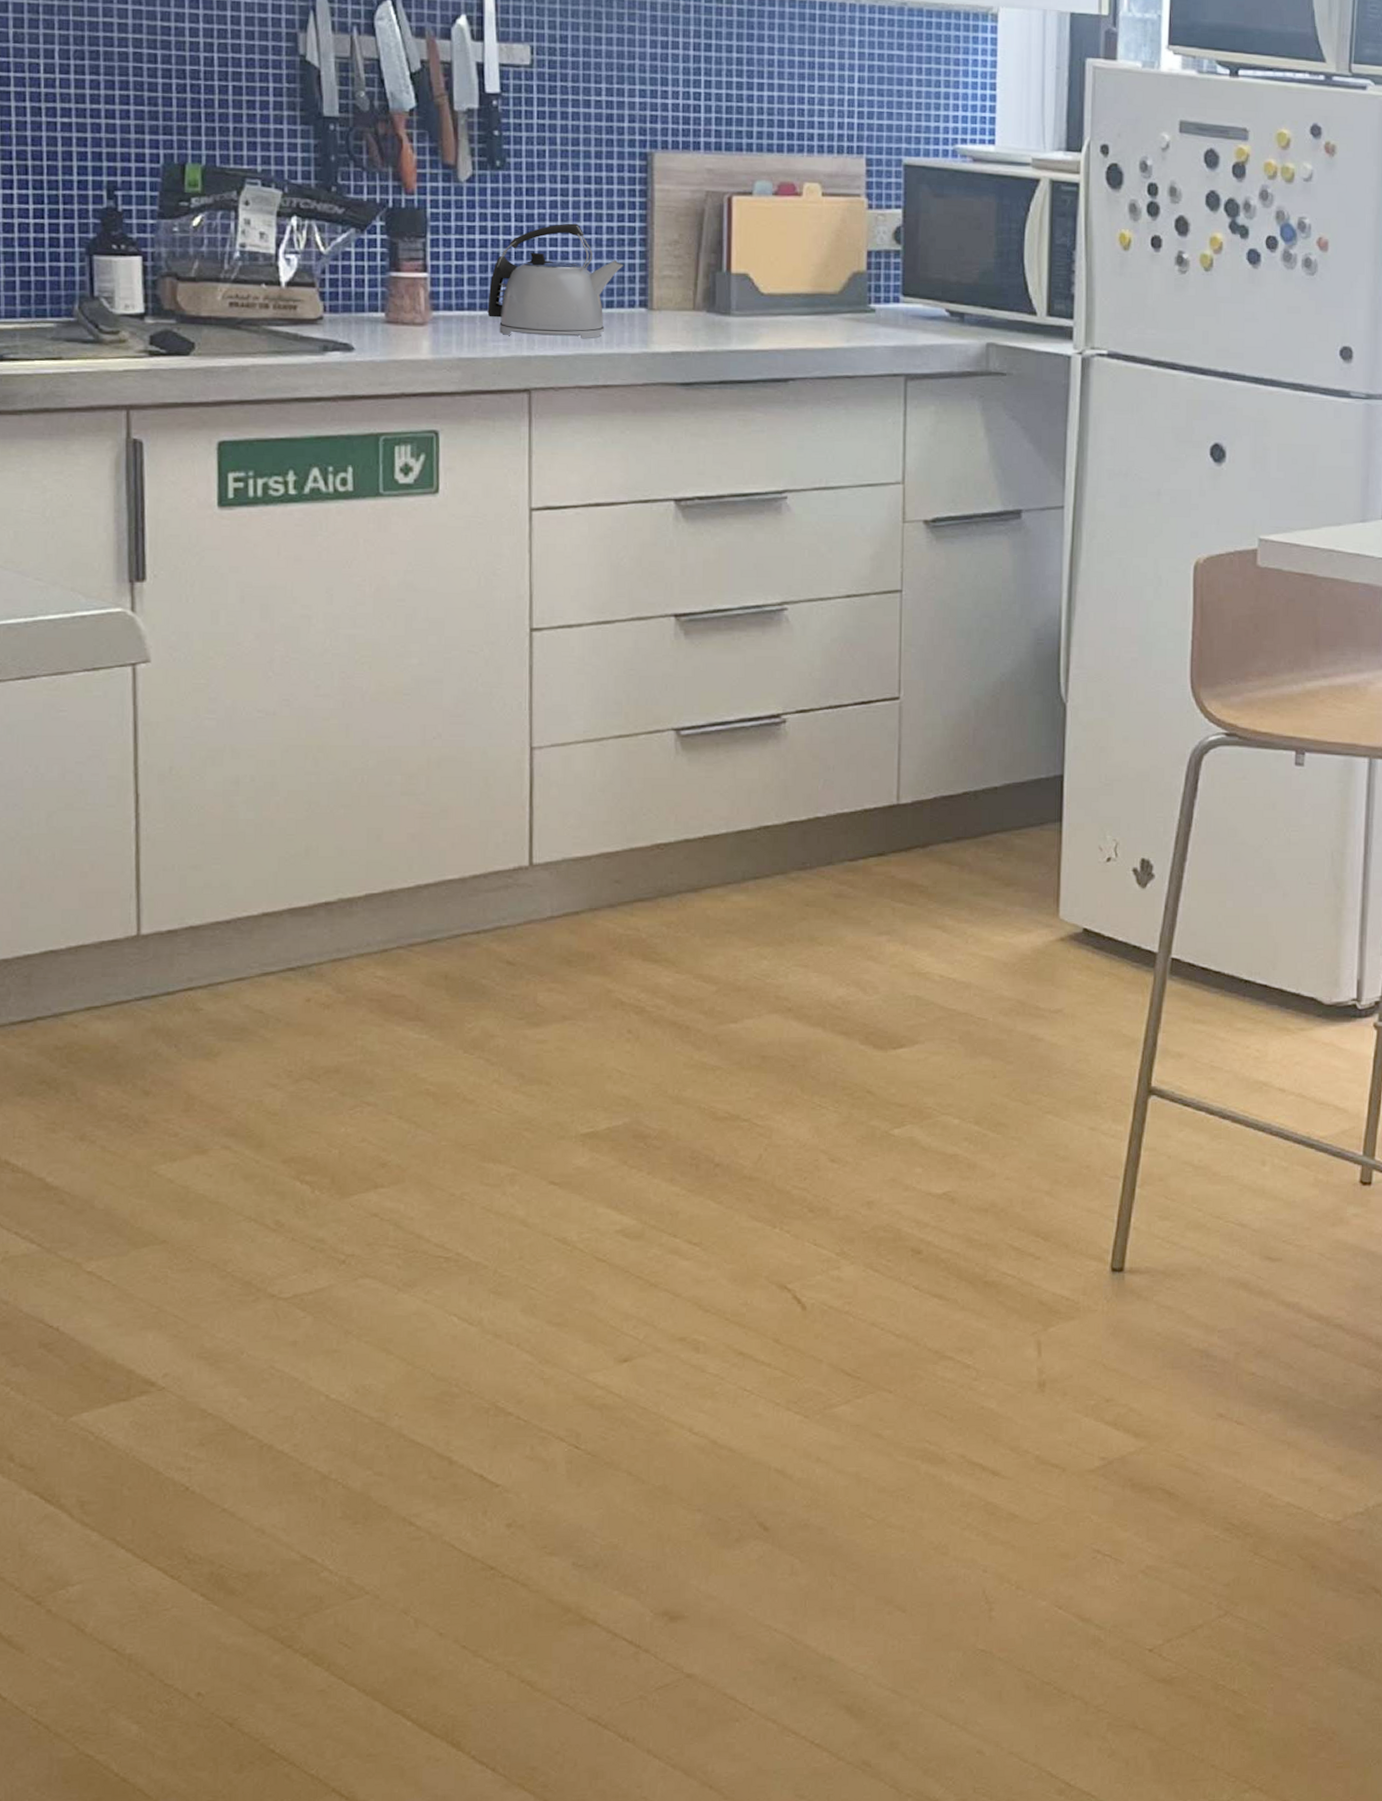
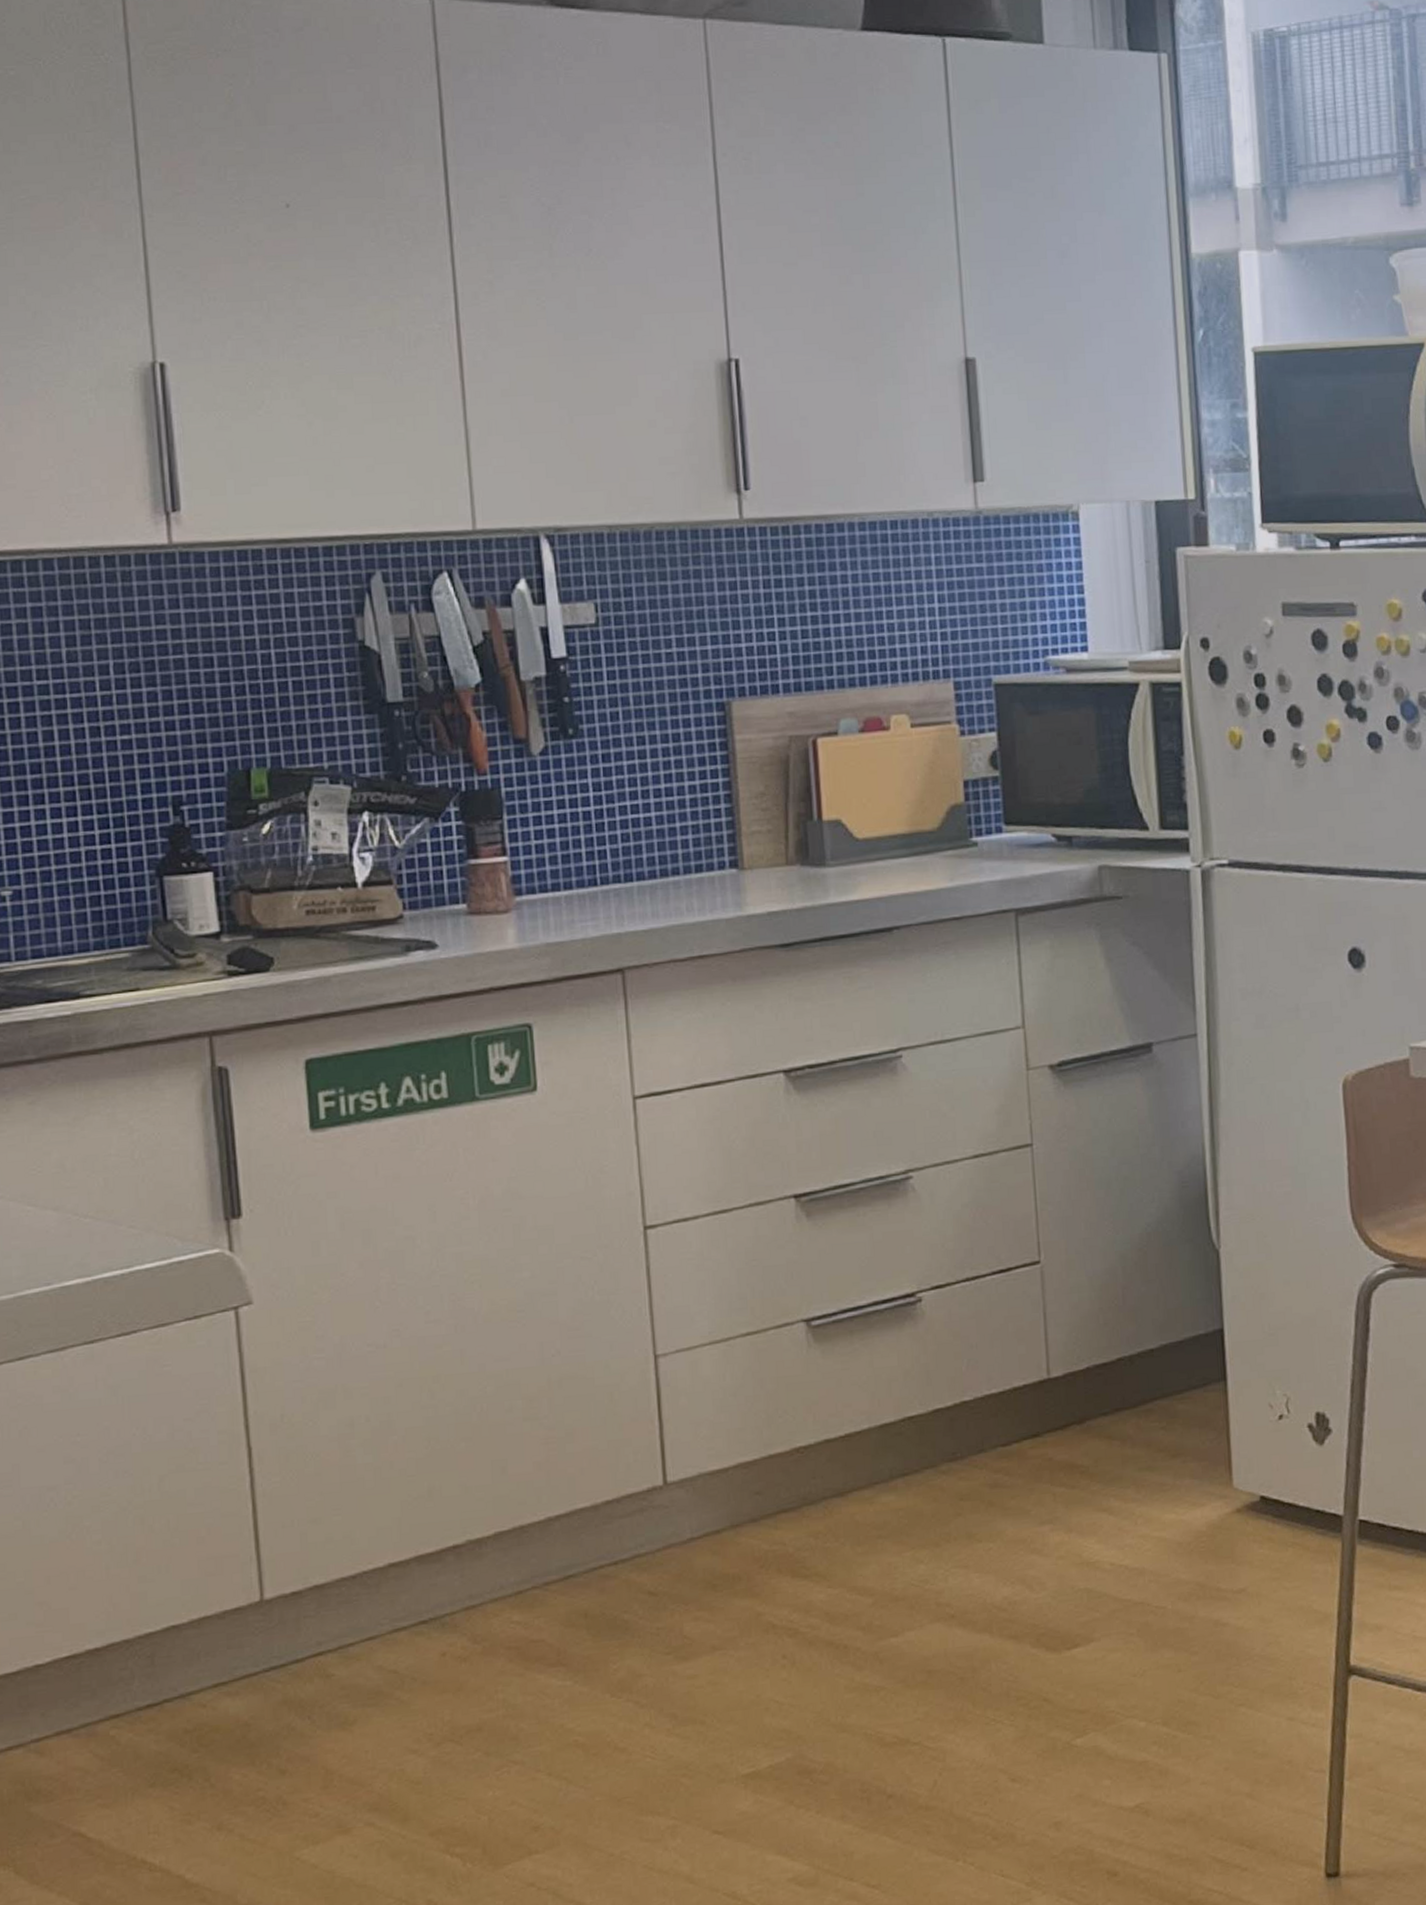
kettle: present [487,223,624,339] -> none [572,786,710,914]

